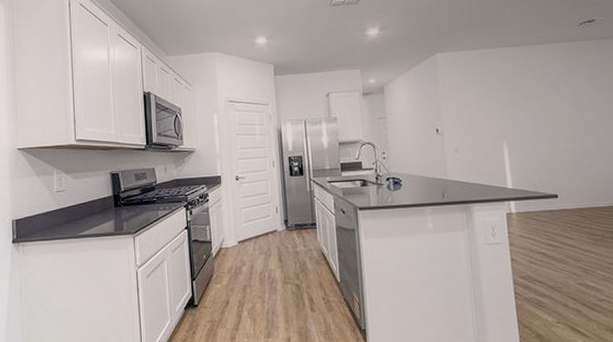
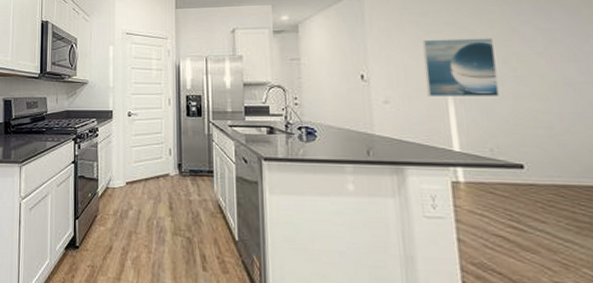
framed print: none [483,92,541,144] -> present [422,38,499,96]

